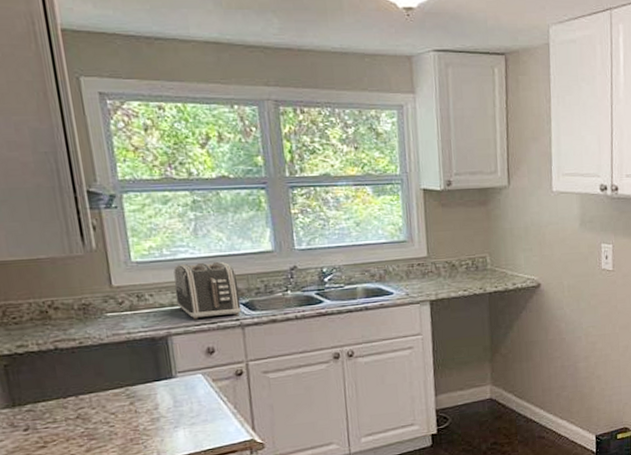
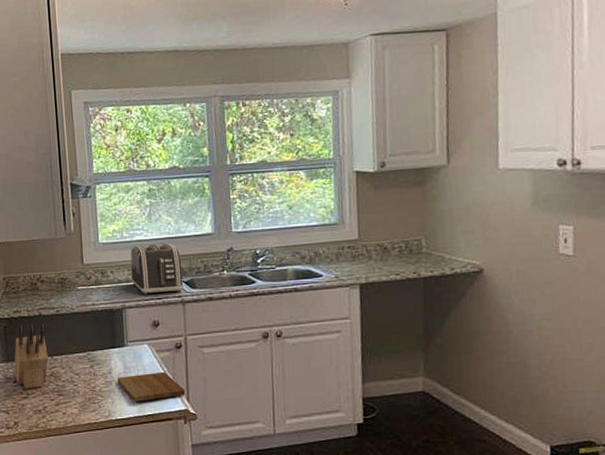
knife block: none [22,358,72,437] -> present [13,323,49,389]
cutting board: none [165,402,249,438] -> present [117,372,185,402]

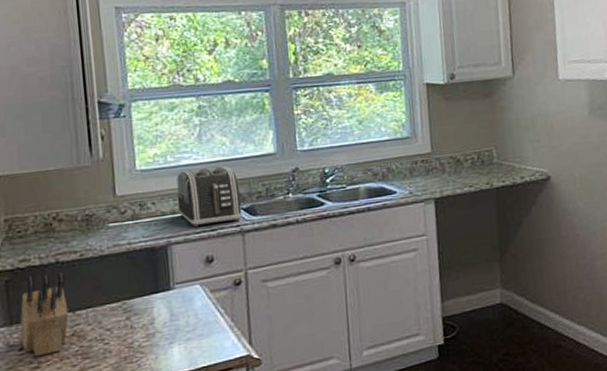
cutting board: present [117,372,185,402] -> none [161,314,246,354]

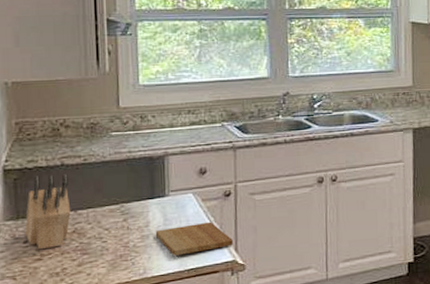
cutting board: none [161,314,246,354] -> present [155,222,233,256]
toaster: present [176,166,242,228] -> none [175,86,235,141]

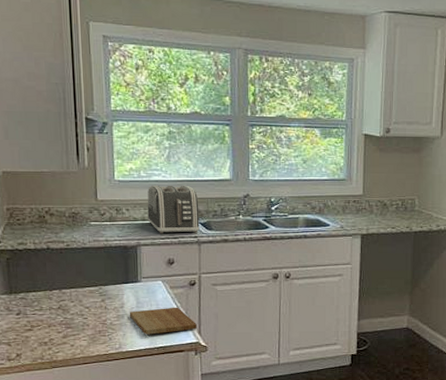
knife block: present [25,174,71,250] -> none [17,257,56,322]
toaster: none [175,86,235,141] -> present [147,185,200,234]

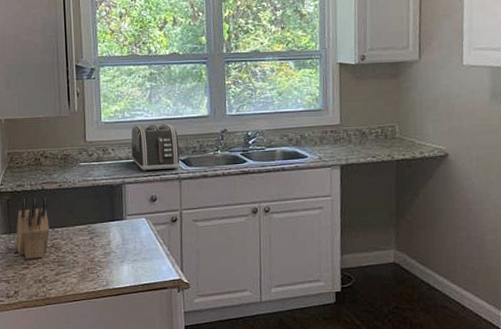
knife block: none [17,257,56,322] -> present [15,197,50,260]
cutting board: present [129,307,197,335] -> none [115,243,179,272]

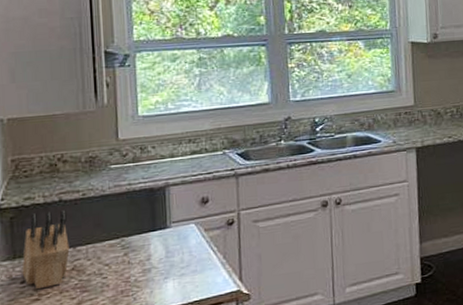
toaster: present [131,123,180,172] -> none [176,113,237,171]

